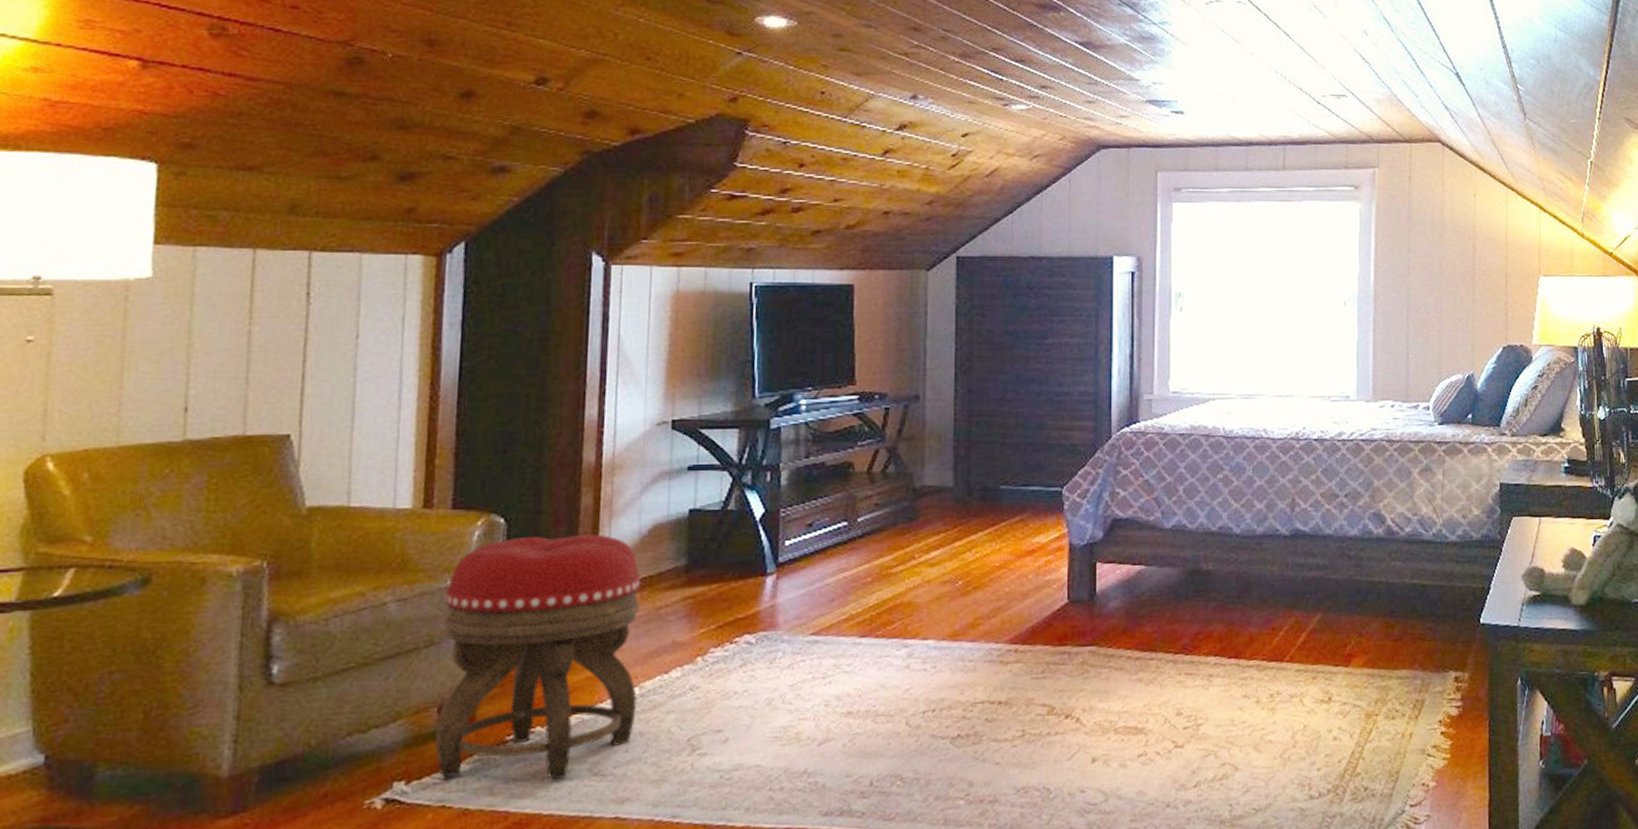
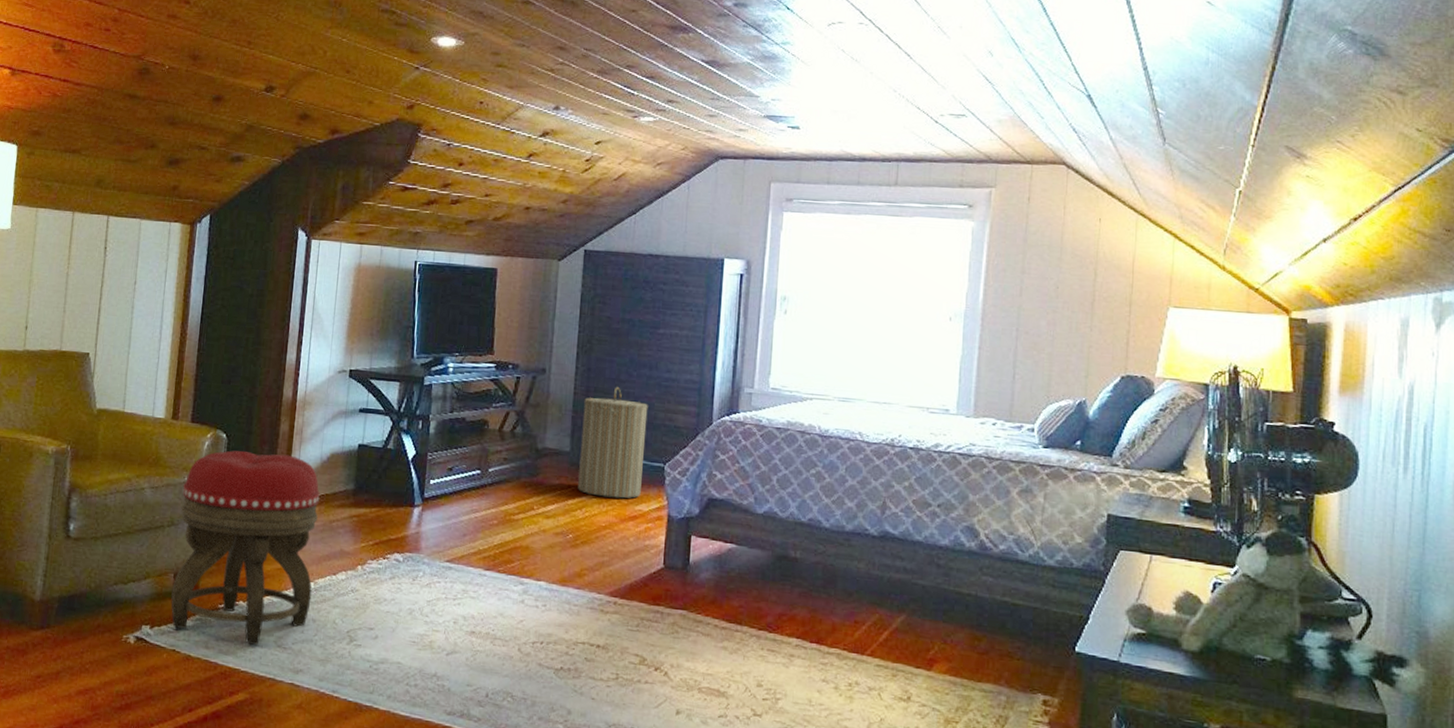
laundry hamper: none [965,407,1040,533] -> present [578,386,648,499]

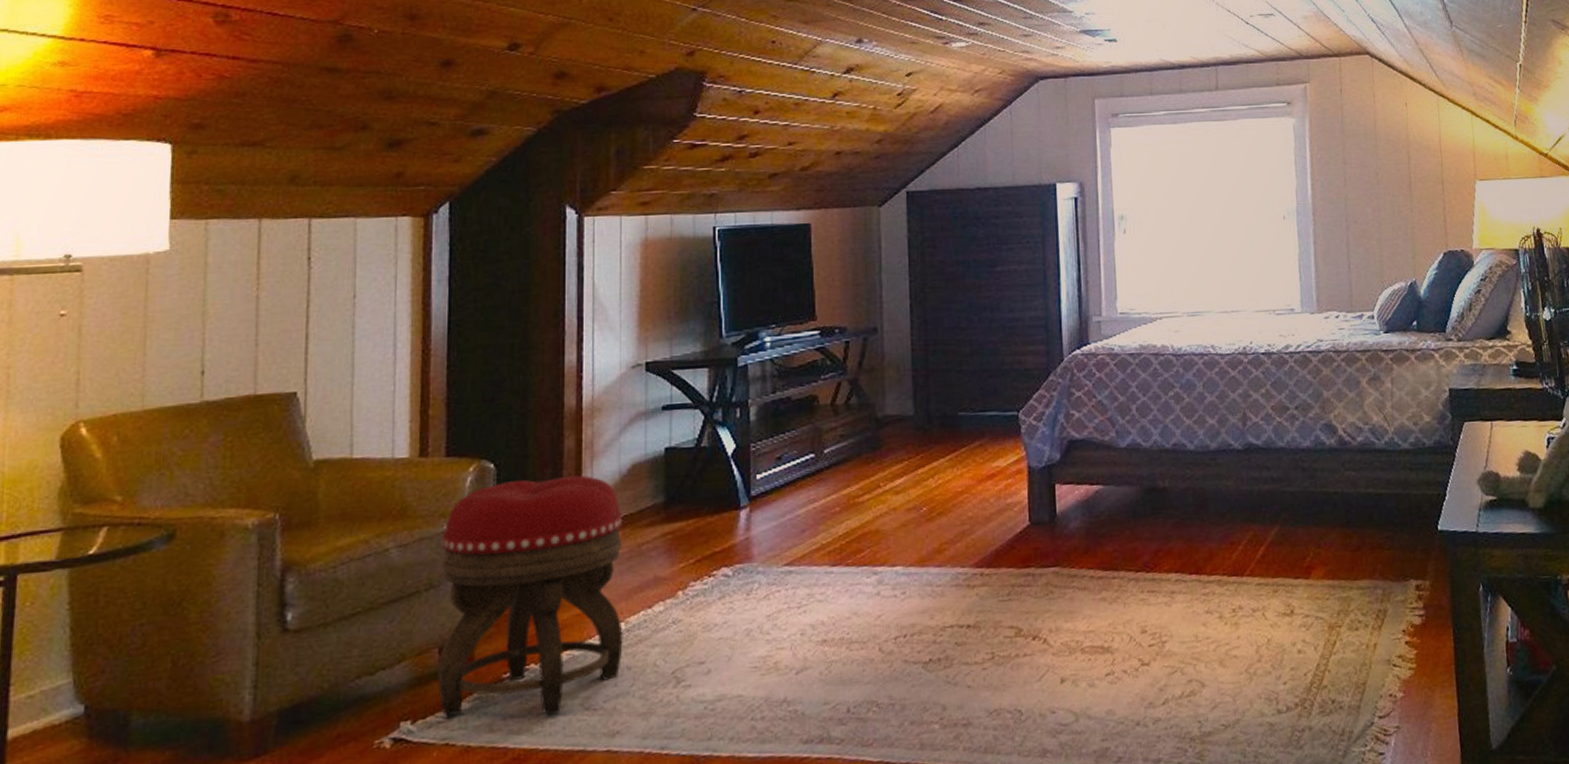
laundry hamper: present [578,386,648,499] -> none [924,335,996,460]

